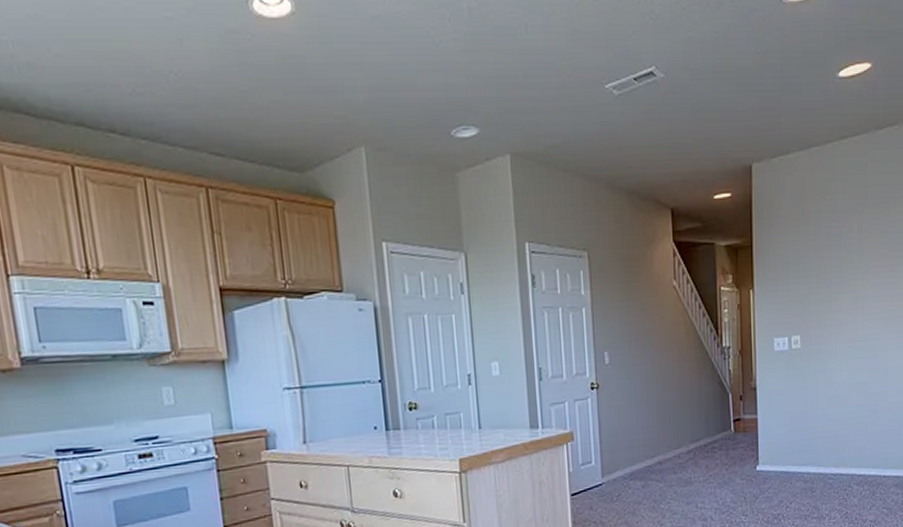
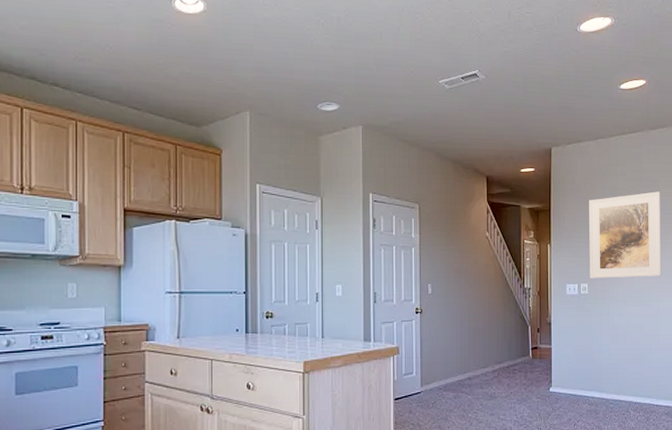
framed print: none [799,210,891,329] -> present [588,191,662,279]

